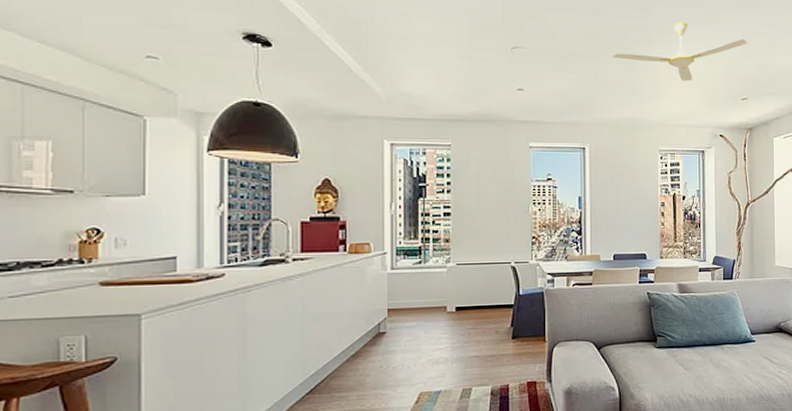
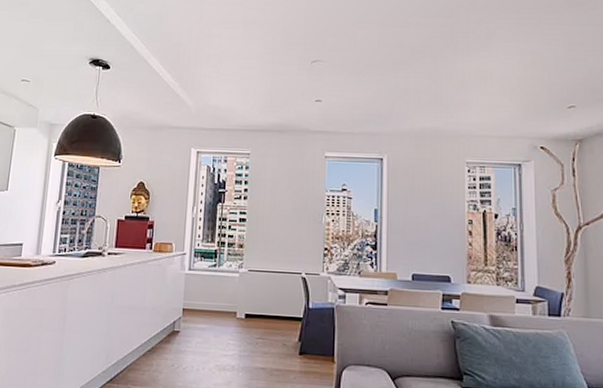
ceiling fan: present [612,22,747,81] -> none [414,28,573,89]

